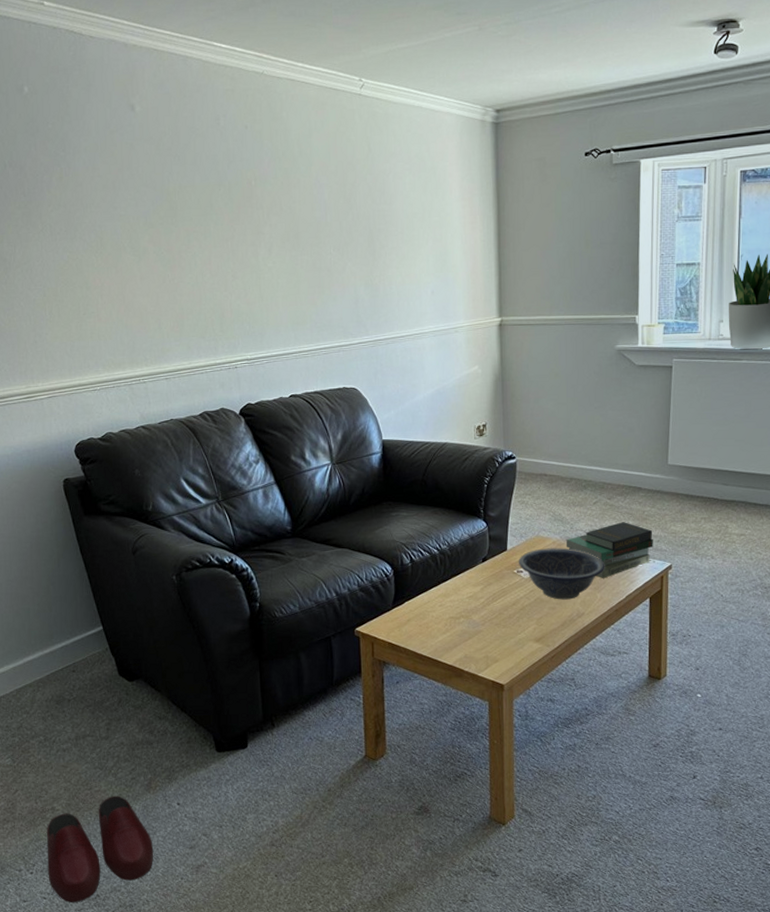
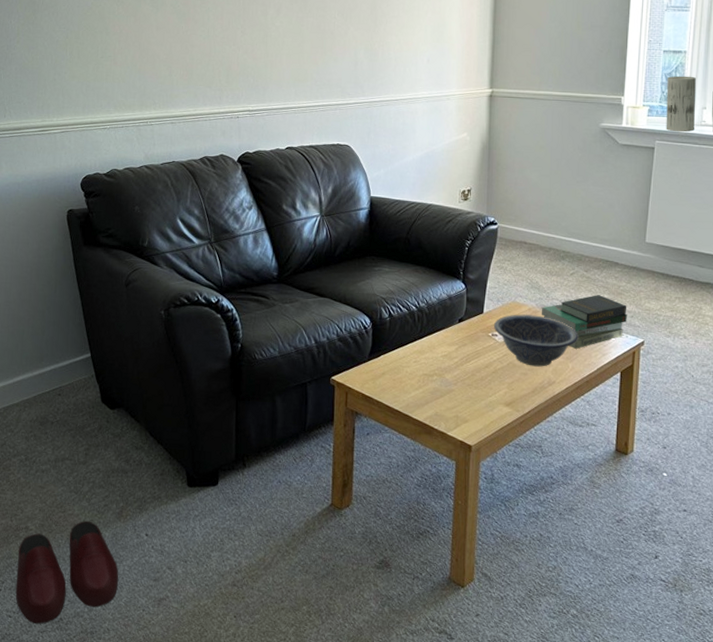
candle: none [682,288,712,349] -> present [666,75,697,133]

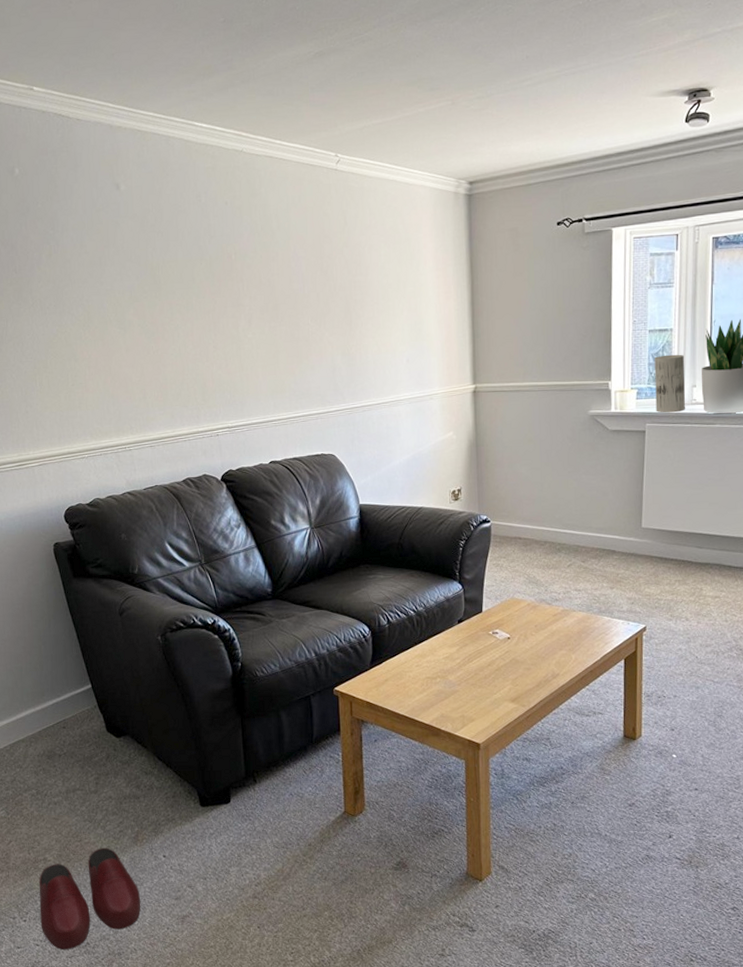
decorative bowl: present [493,314,579,367] -> none [493,610,580,661]
books: present [541,295,627,349] -> none [540,584,628,640]

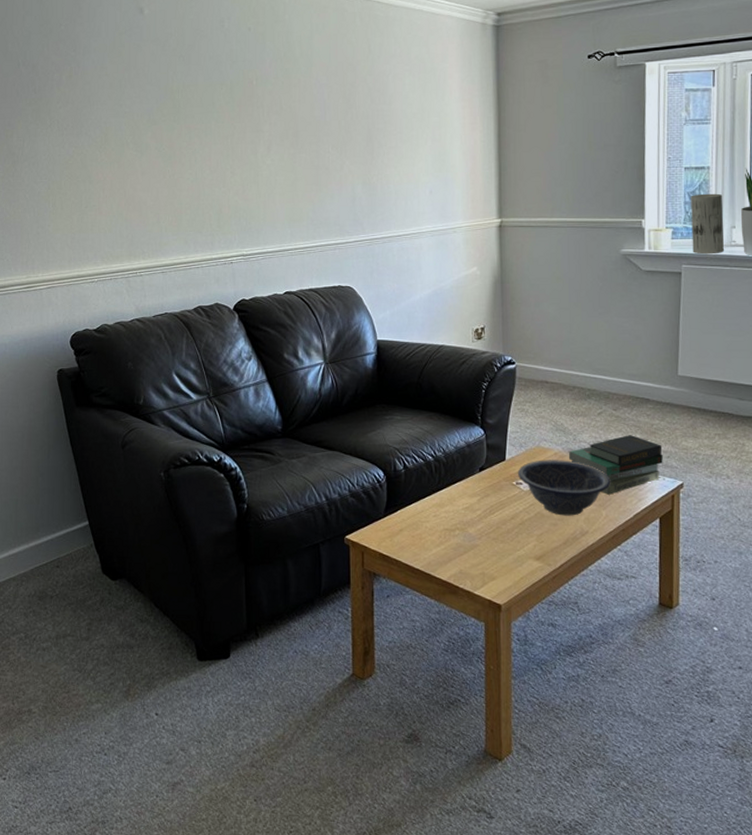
slippers: present [39,847,140,950] -> none [21,701,128,814]
decorative bowl: none [493,610,580,661] -> present [517,460,611,516]
books: none [540,584,628,640] -> present [568,435,663,495]

